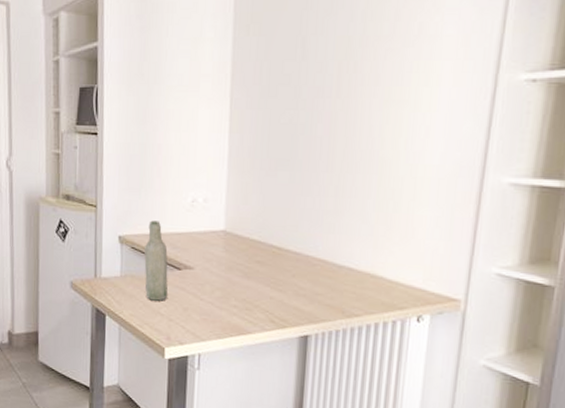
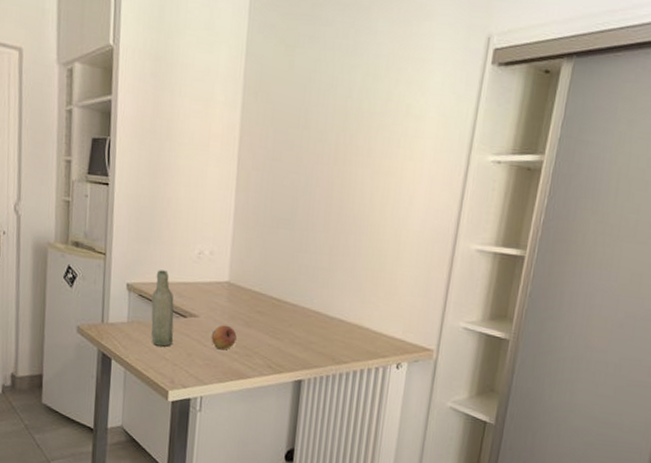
fruit: none [208,277,235,304] -> present [211,325,237,350]

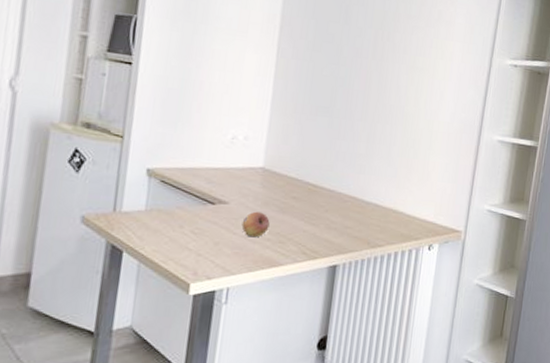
bottle: present [151,270,174,347] -> none [173,154,202,236]

